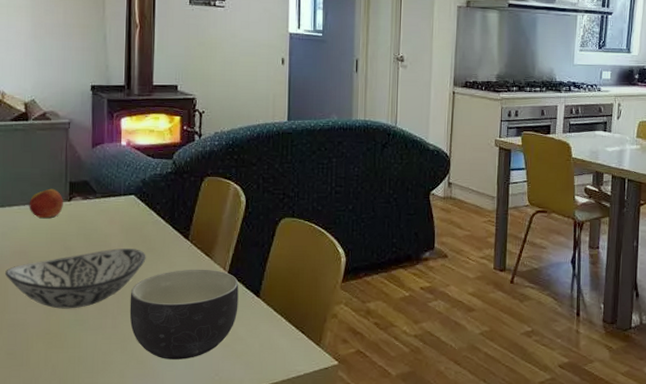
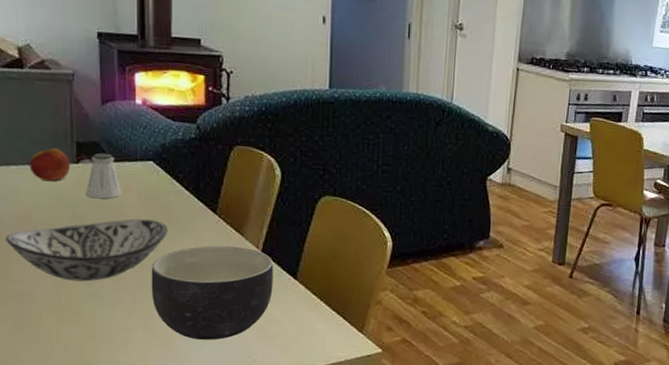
saltshaker: none [75,190,107,232] -> present [85,153,122,199]

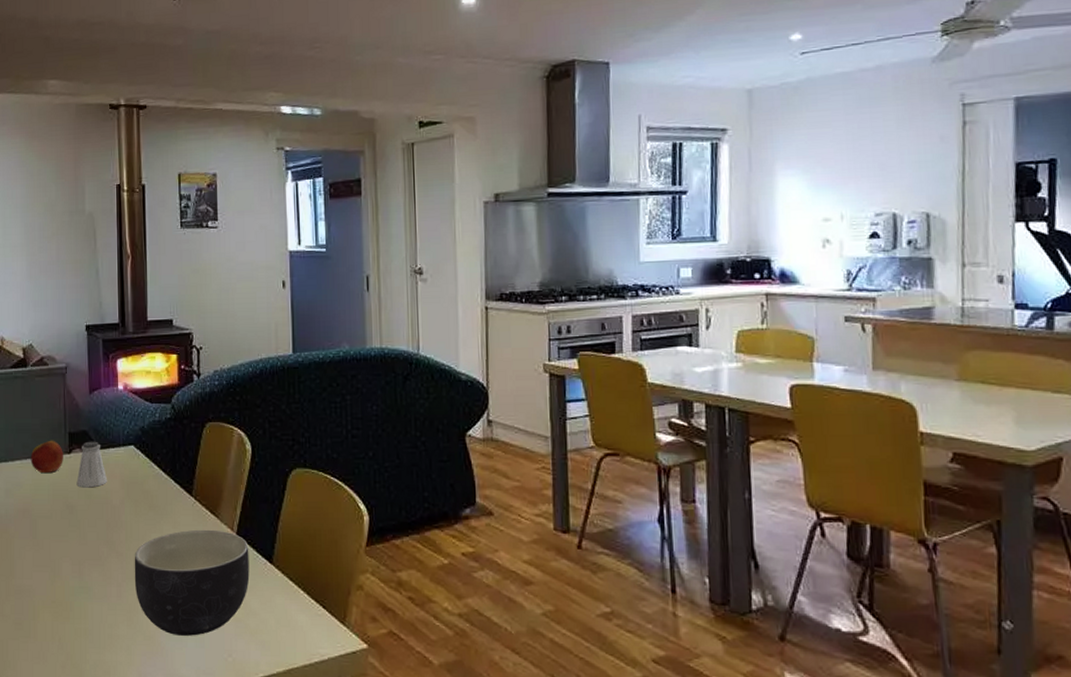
decorative bowl: present [5,219,168,282] -> none [10,506,149,575]

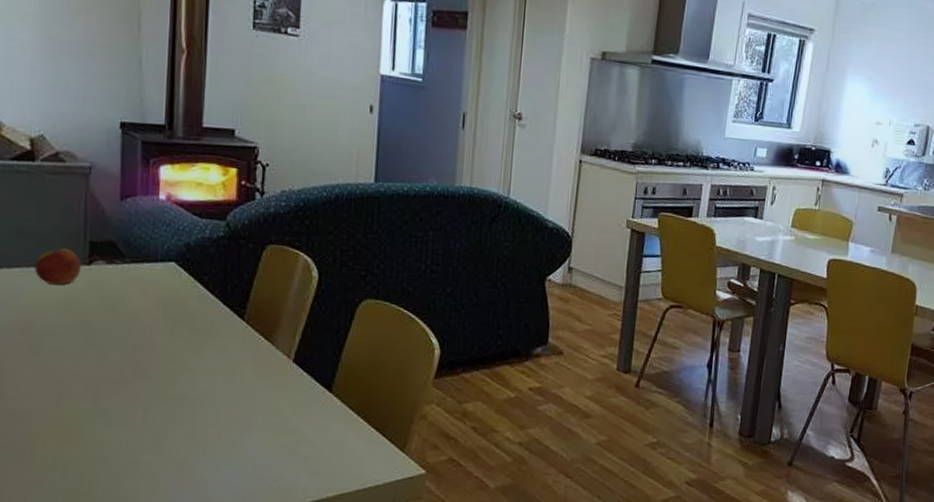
saltshaker: present [76,441,108,488] -> none [96,253,139,305]
bowl: present [134,529,250,636] -> none [165,355,306,463]

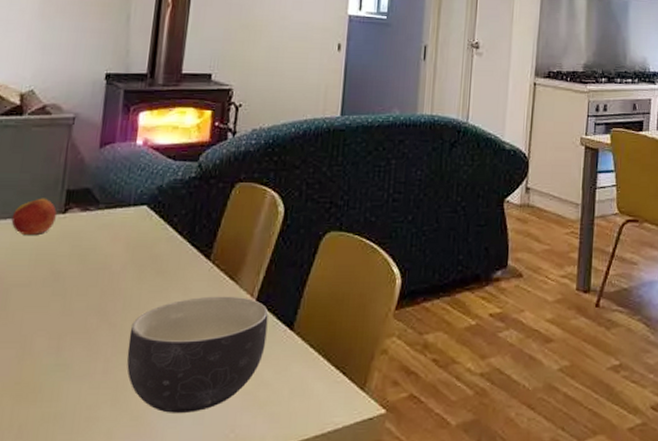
bowl: none [165,355,306,463] -> present [126,296,269,413]

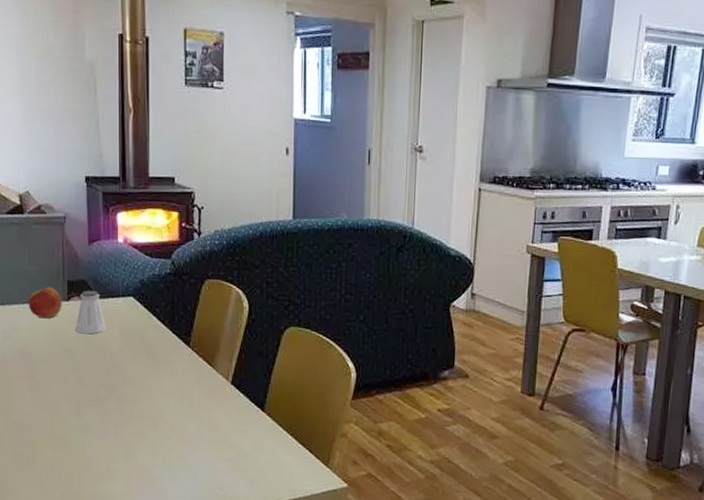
saltshaker: none [68,200,109,252] -> present [75,290,107,335]
bowl: present [126,296,269,413] -> none [132,377,243,472]

